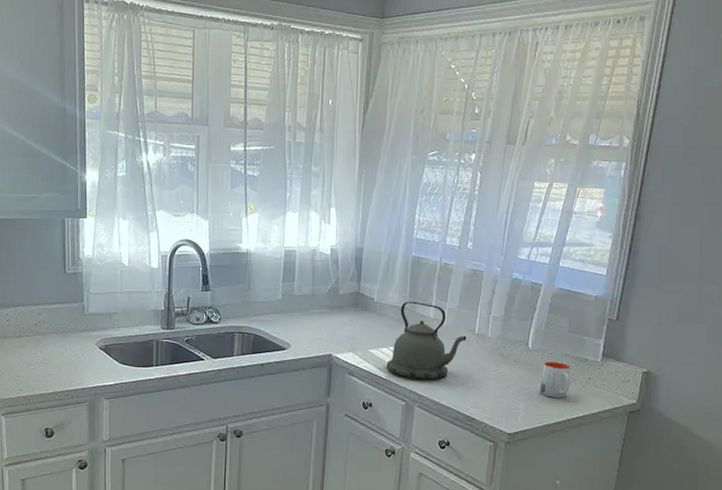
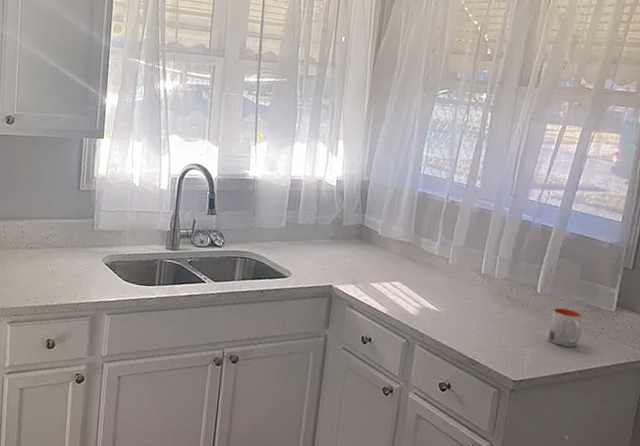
kettle: present [386,301,467,380] -> none [387,236,472,319]

